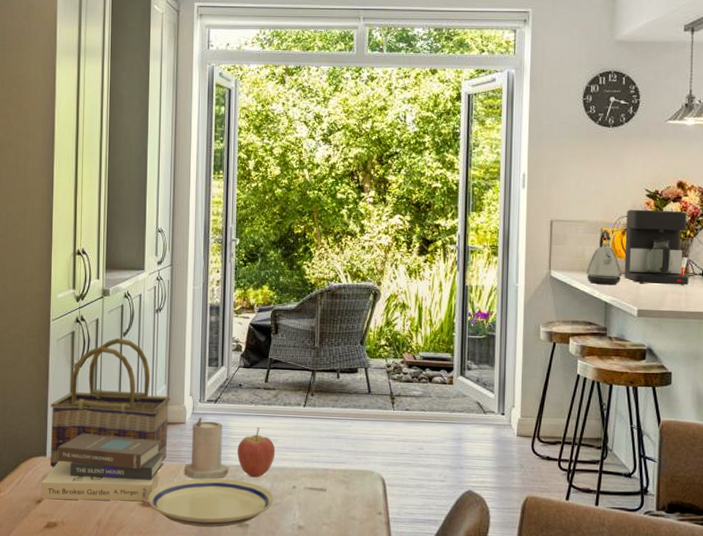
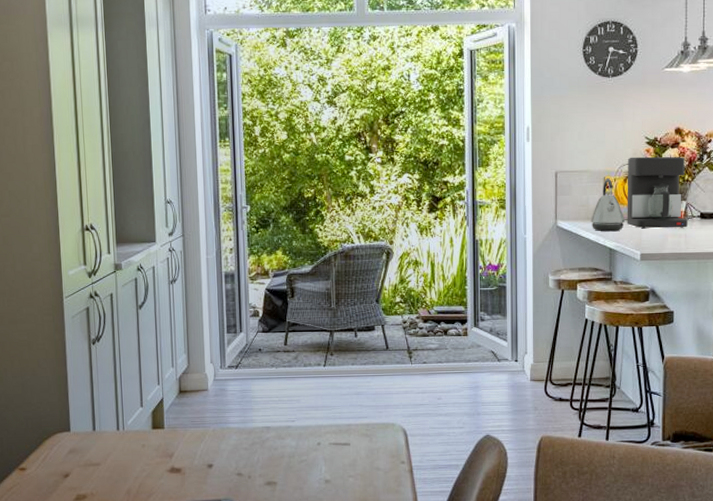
books: present [40,433,164,501] -> none [67,407,189,473]
basket: present [50,338,171,468] -> none [70,311,192,442]
plate: present [148,477,274,527] -> none [176,440,300,488]
candle: present [184,417,229,480] -> none [209,383,254,443]
fruit: present [237,427,276,478] -> none [261,389,299,438]

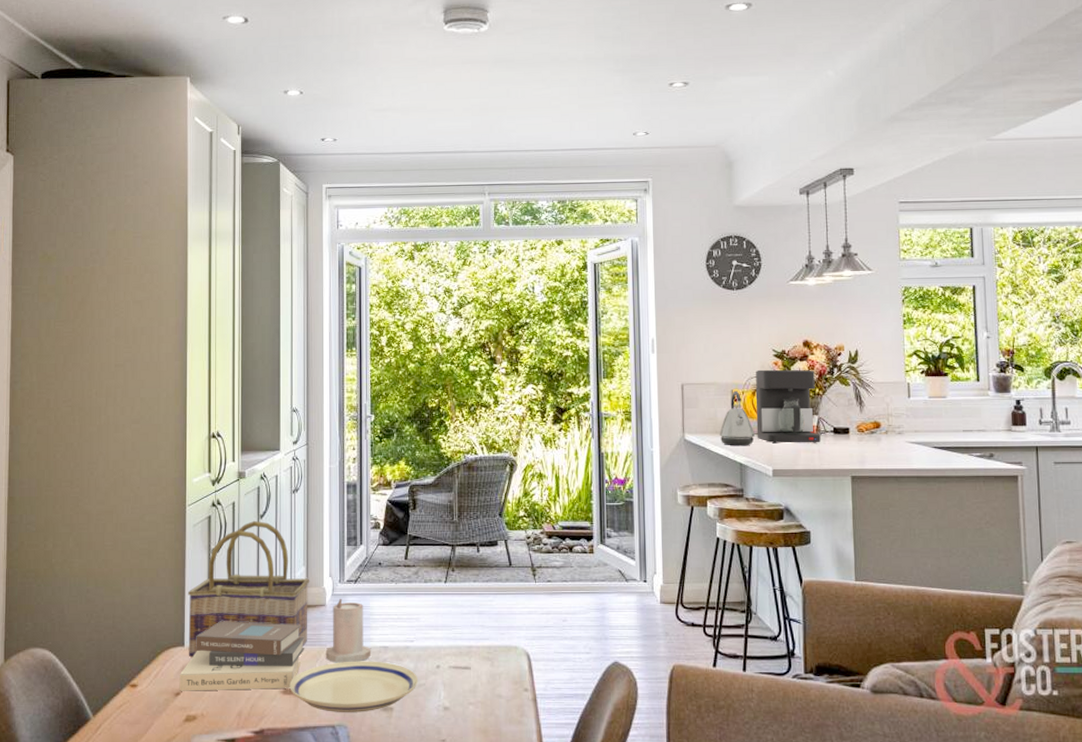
books: none [67,407,189,473] -> present [179,621,305,691]
basket: none [70,311,192,442] -> present [187,521,310,658]
plate: none [176,440,300,488] -> present [289,661,418,712]
candle: none [209,383,254,443] -> present [325,598,372,663]

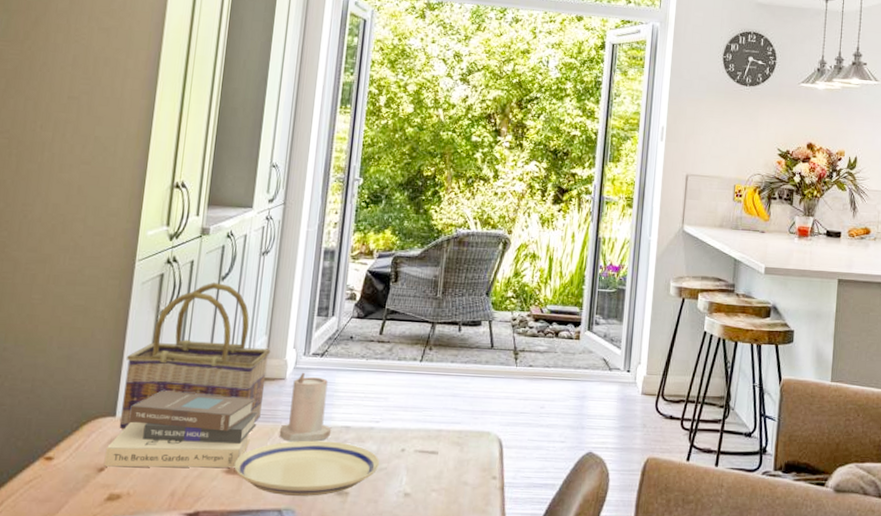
kettle: present [719,391,754,445] -> none [717,186,752,241]
coffee maker: present [755,369,821,444] -> none [753,167,815,245]

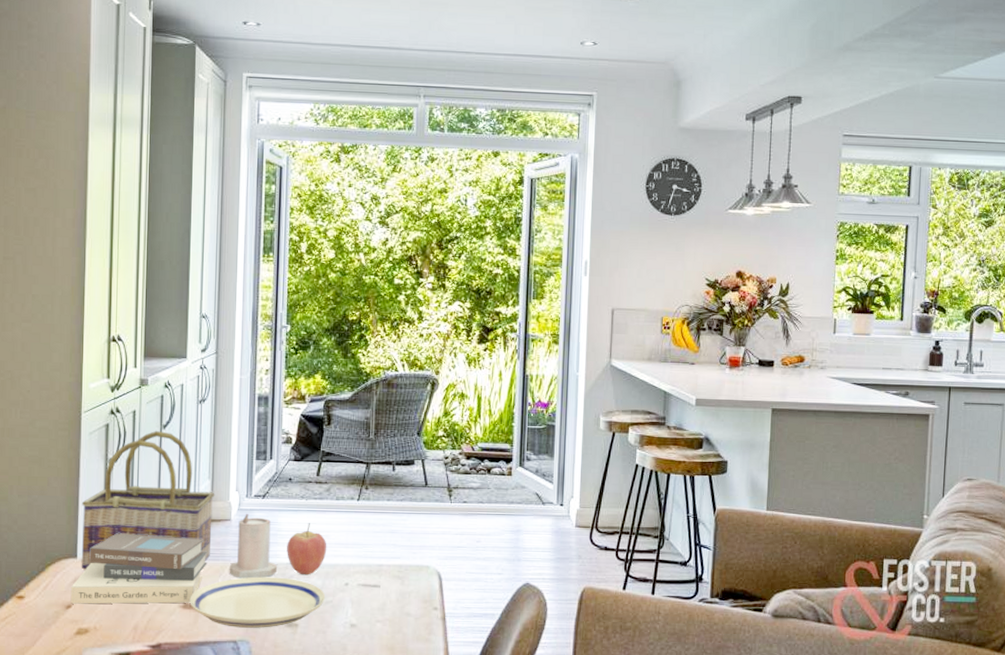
fruit: none [342,384,386,440] -> present [286,523,327,575]

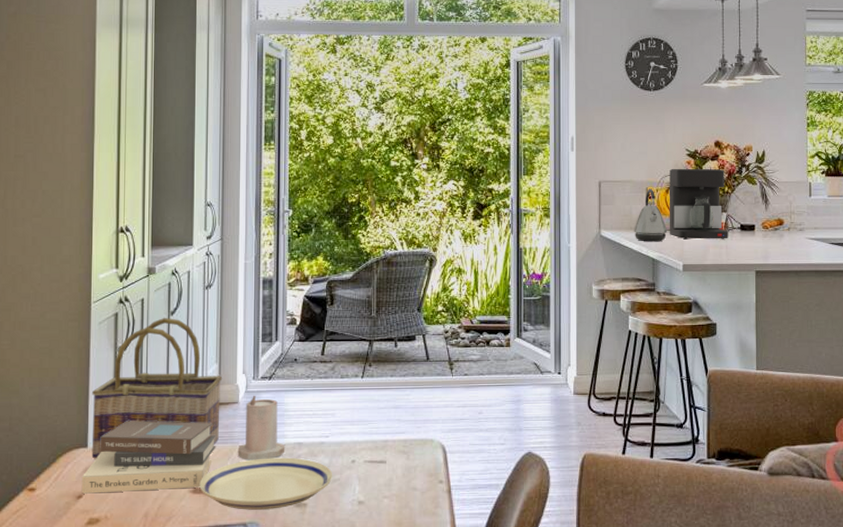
fruit: present [286,523,327,575] -> none [294,402,333,455]
kettle: none [646,318,681,373] -> present [634,188,667,241]
coffee maker: none [683,298,746,375] -> present [669,168,728,240]

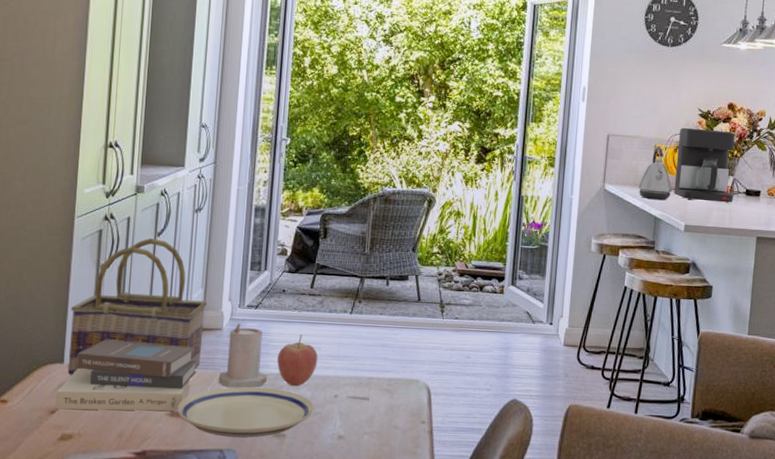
fruit: none [294,402,333,455] -> present [277,334,318,387]

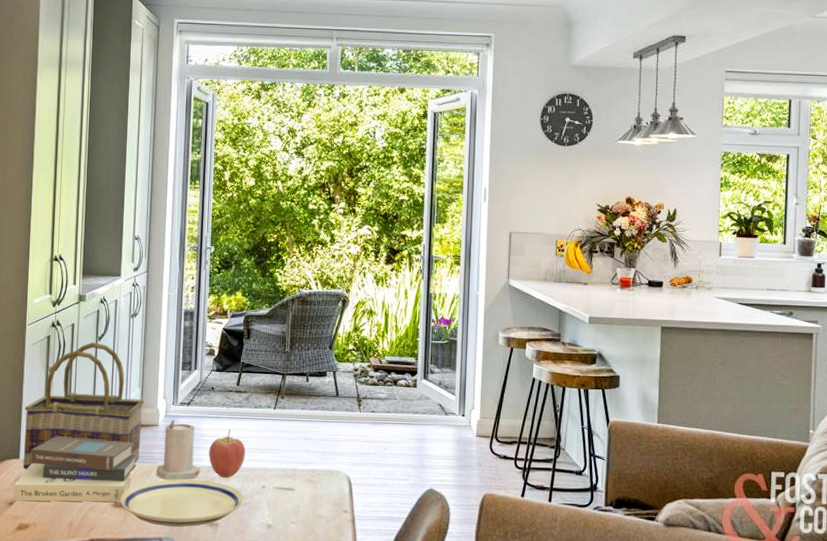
kettle: present [638,146,672,200] -> none [542,241,575,293]
coffee maker: present [674,127,735,203] -> none [577,222,636,294]

